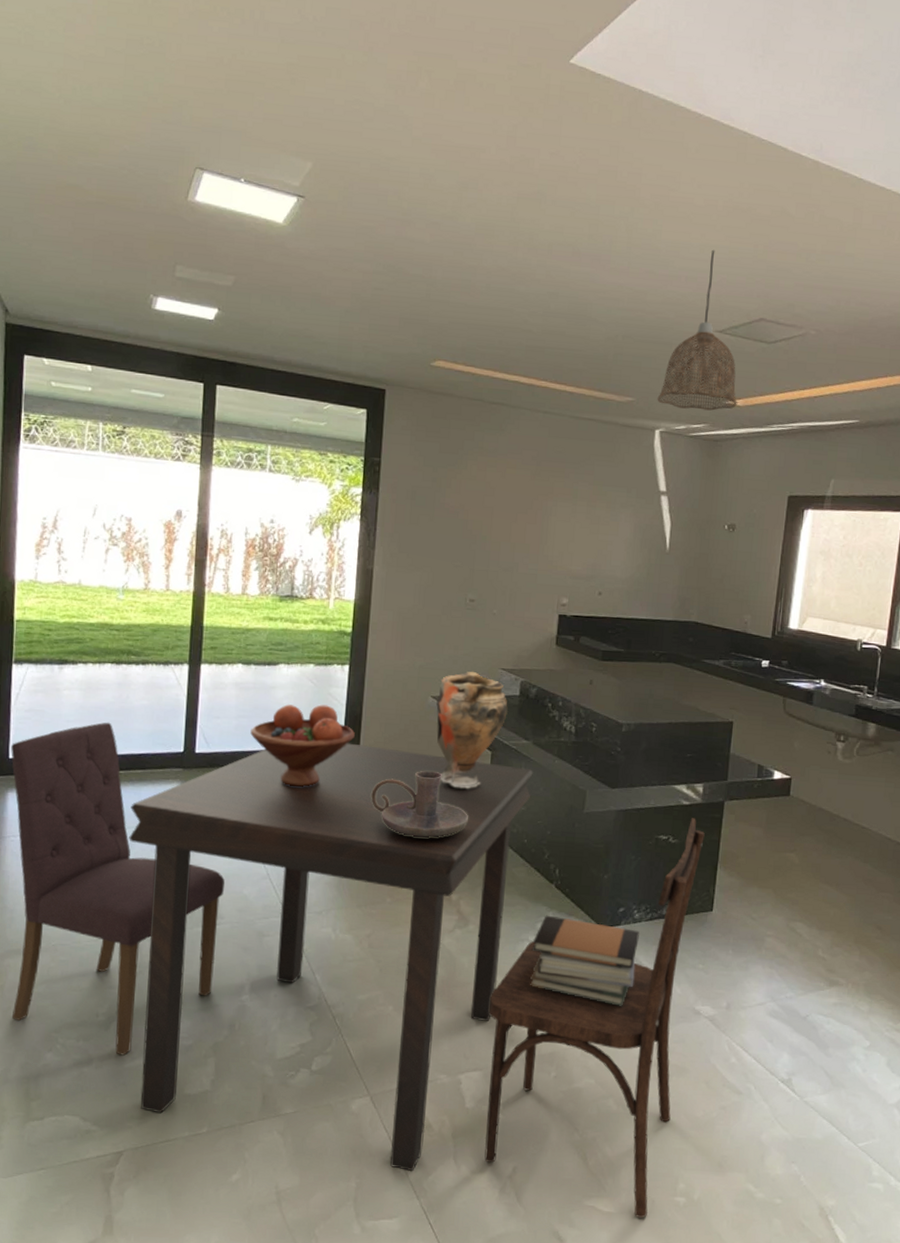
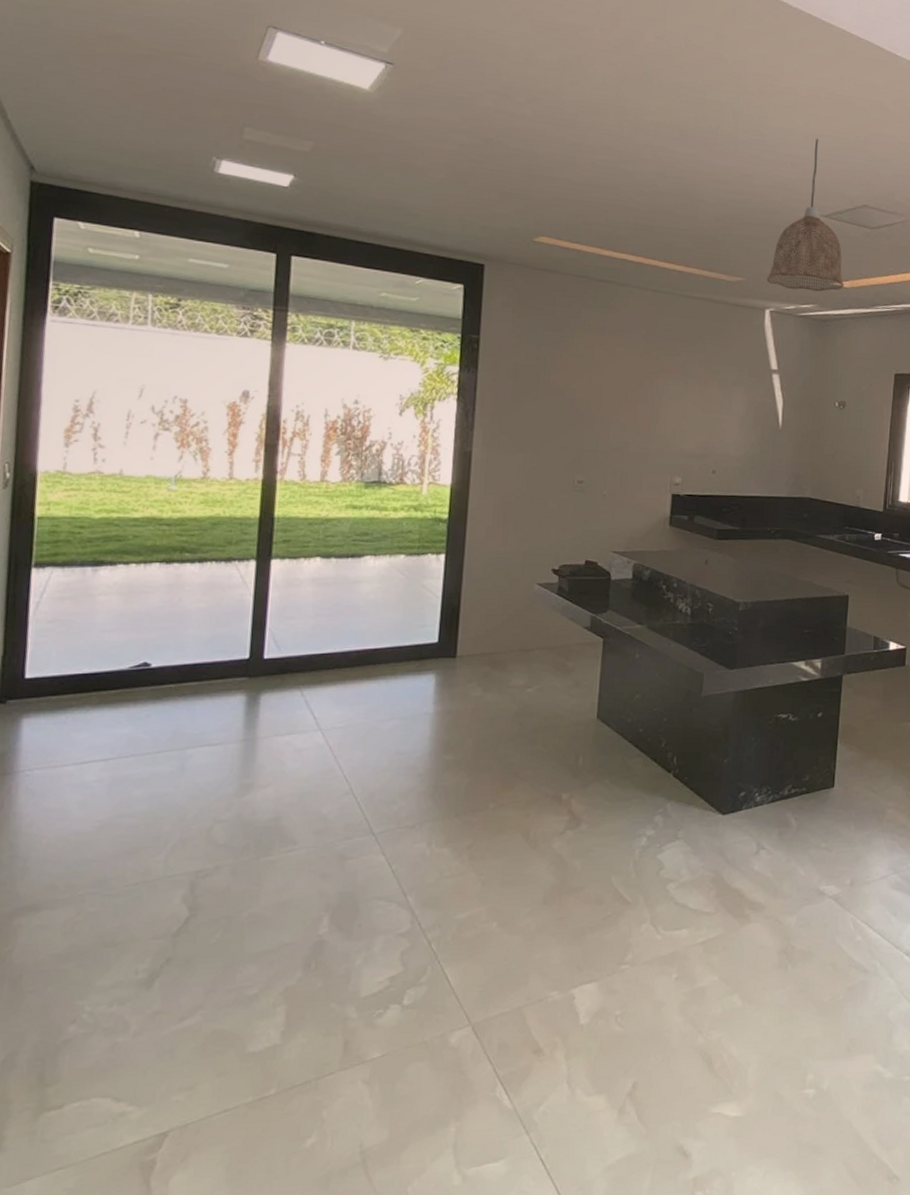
dining chair: present [11,722,225,1056] -> none [23,629,299,1017]
dining table: present [129,743,533,1172] -> none [179,638,648,1105]
fruit bowl: present [250,704,355,787] -> none [330,598,452,689]
candle holder: present [371,770,469,838] -> none [471,662,580,735]
vase: present [436,671,508,789] -> none [543,555,620,679]
dining chair: present [484,818,705,1218] -> none [601,694,824,1118]
book stack: present [530,915,641,1006] -> none [648,806,762,895]

